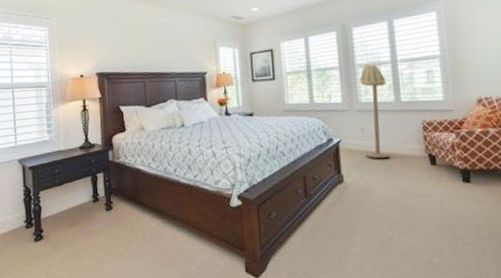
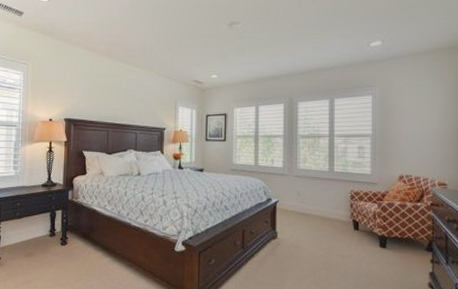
floor lamp: present [359,64,390,158] -> none [299,136,323,220]

